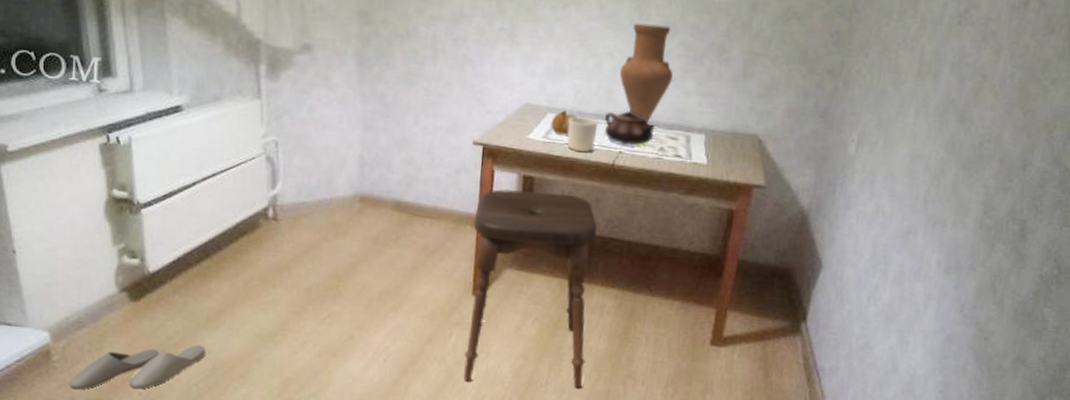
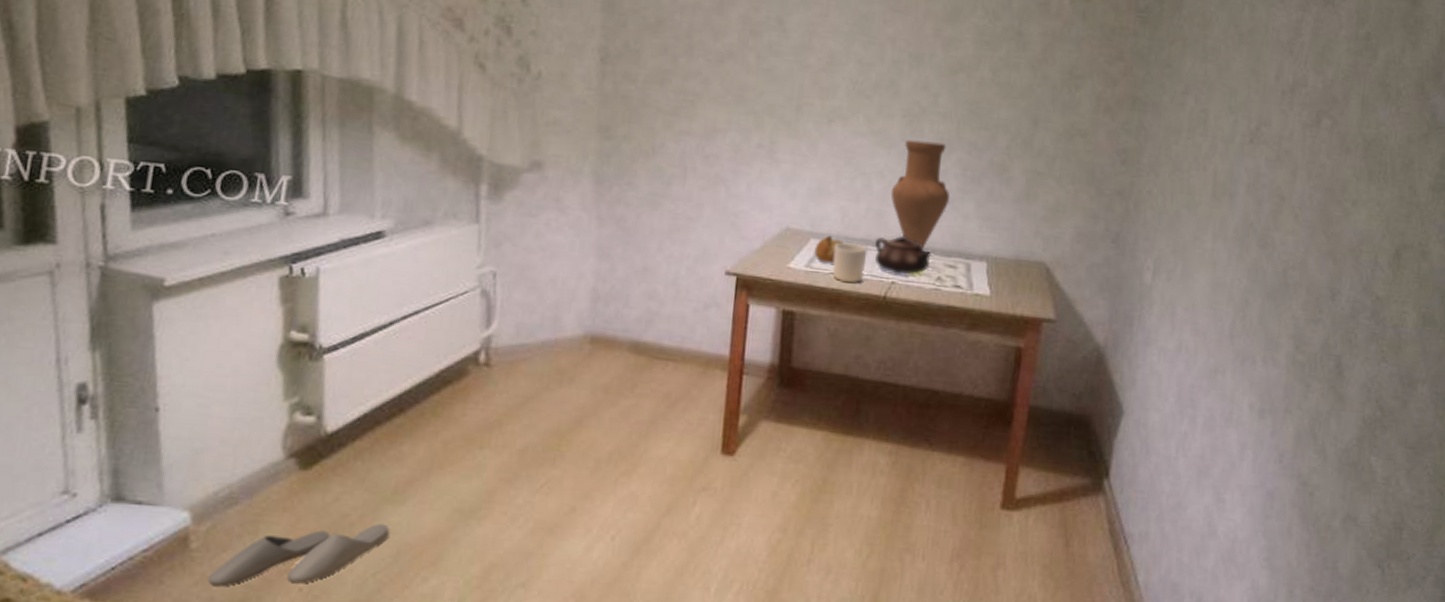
stool: present [463,189,597,388] -> none [708,326,867,566]

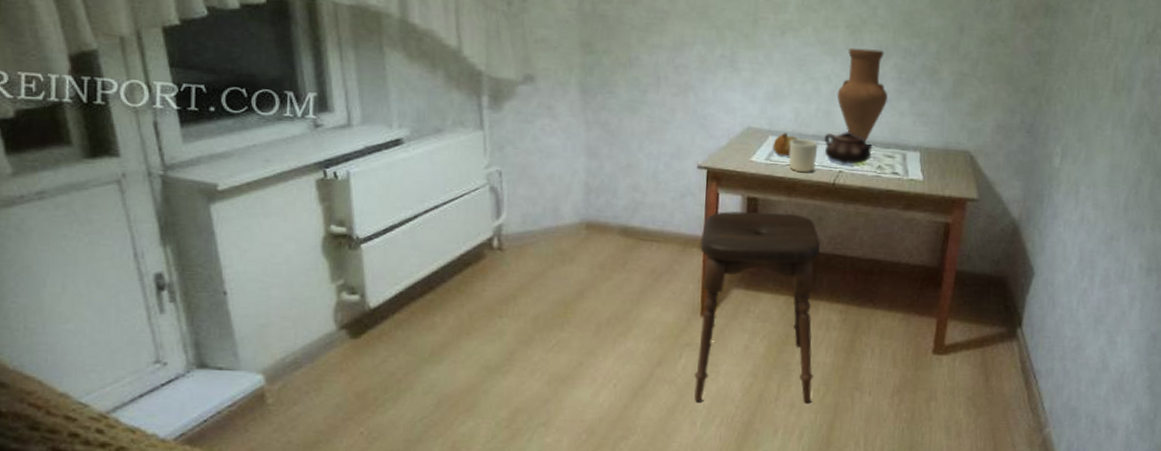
slippers: present [207,523,390,587] -> none [284,379,430,433]
stool: none [708,326,867,566] -> present [694,210,820,402]

